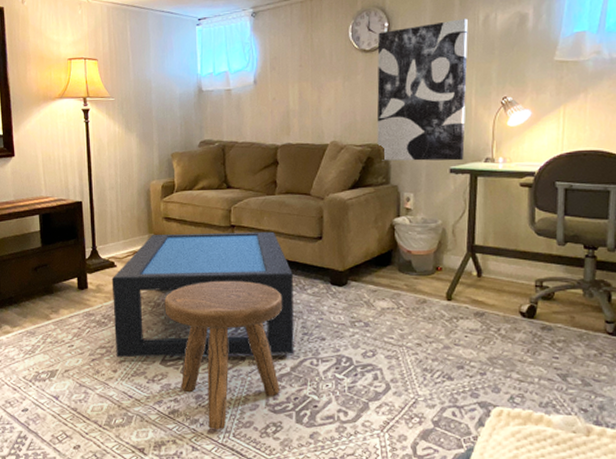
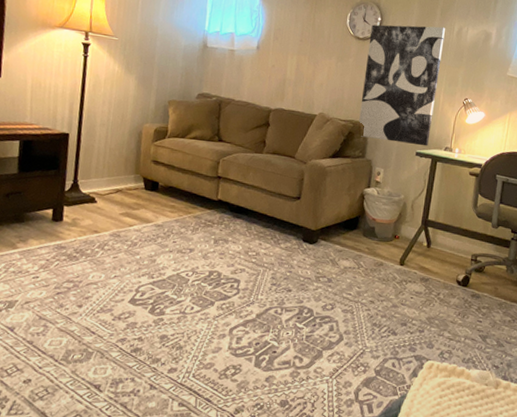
coffee table: present [111,231,294,358] -> none [83,176,270,302]
stool: present [164,281,282,430] -> none [140,226,257,370]

